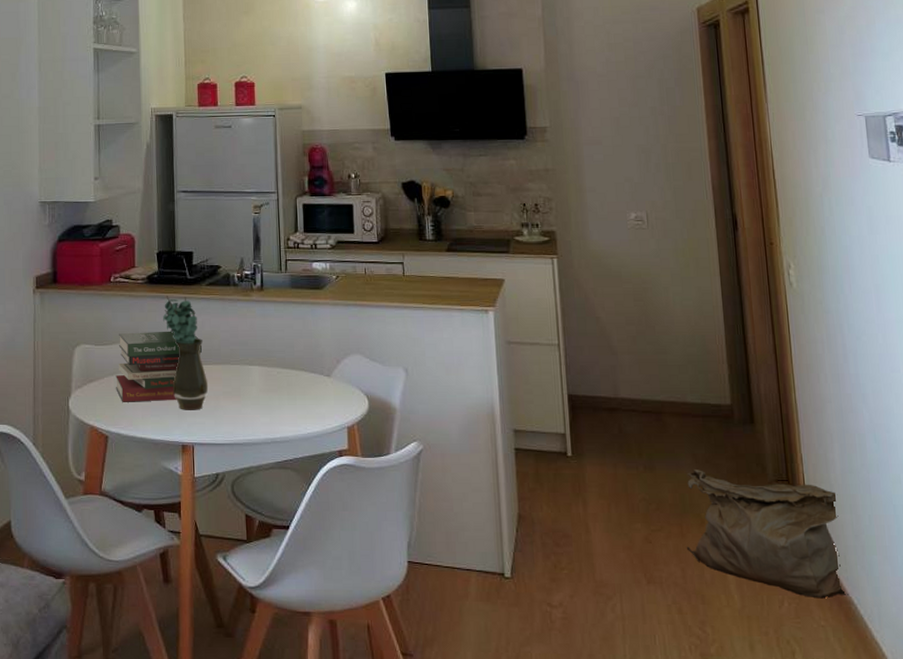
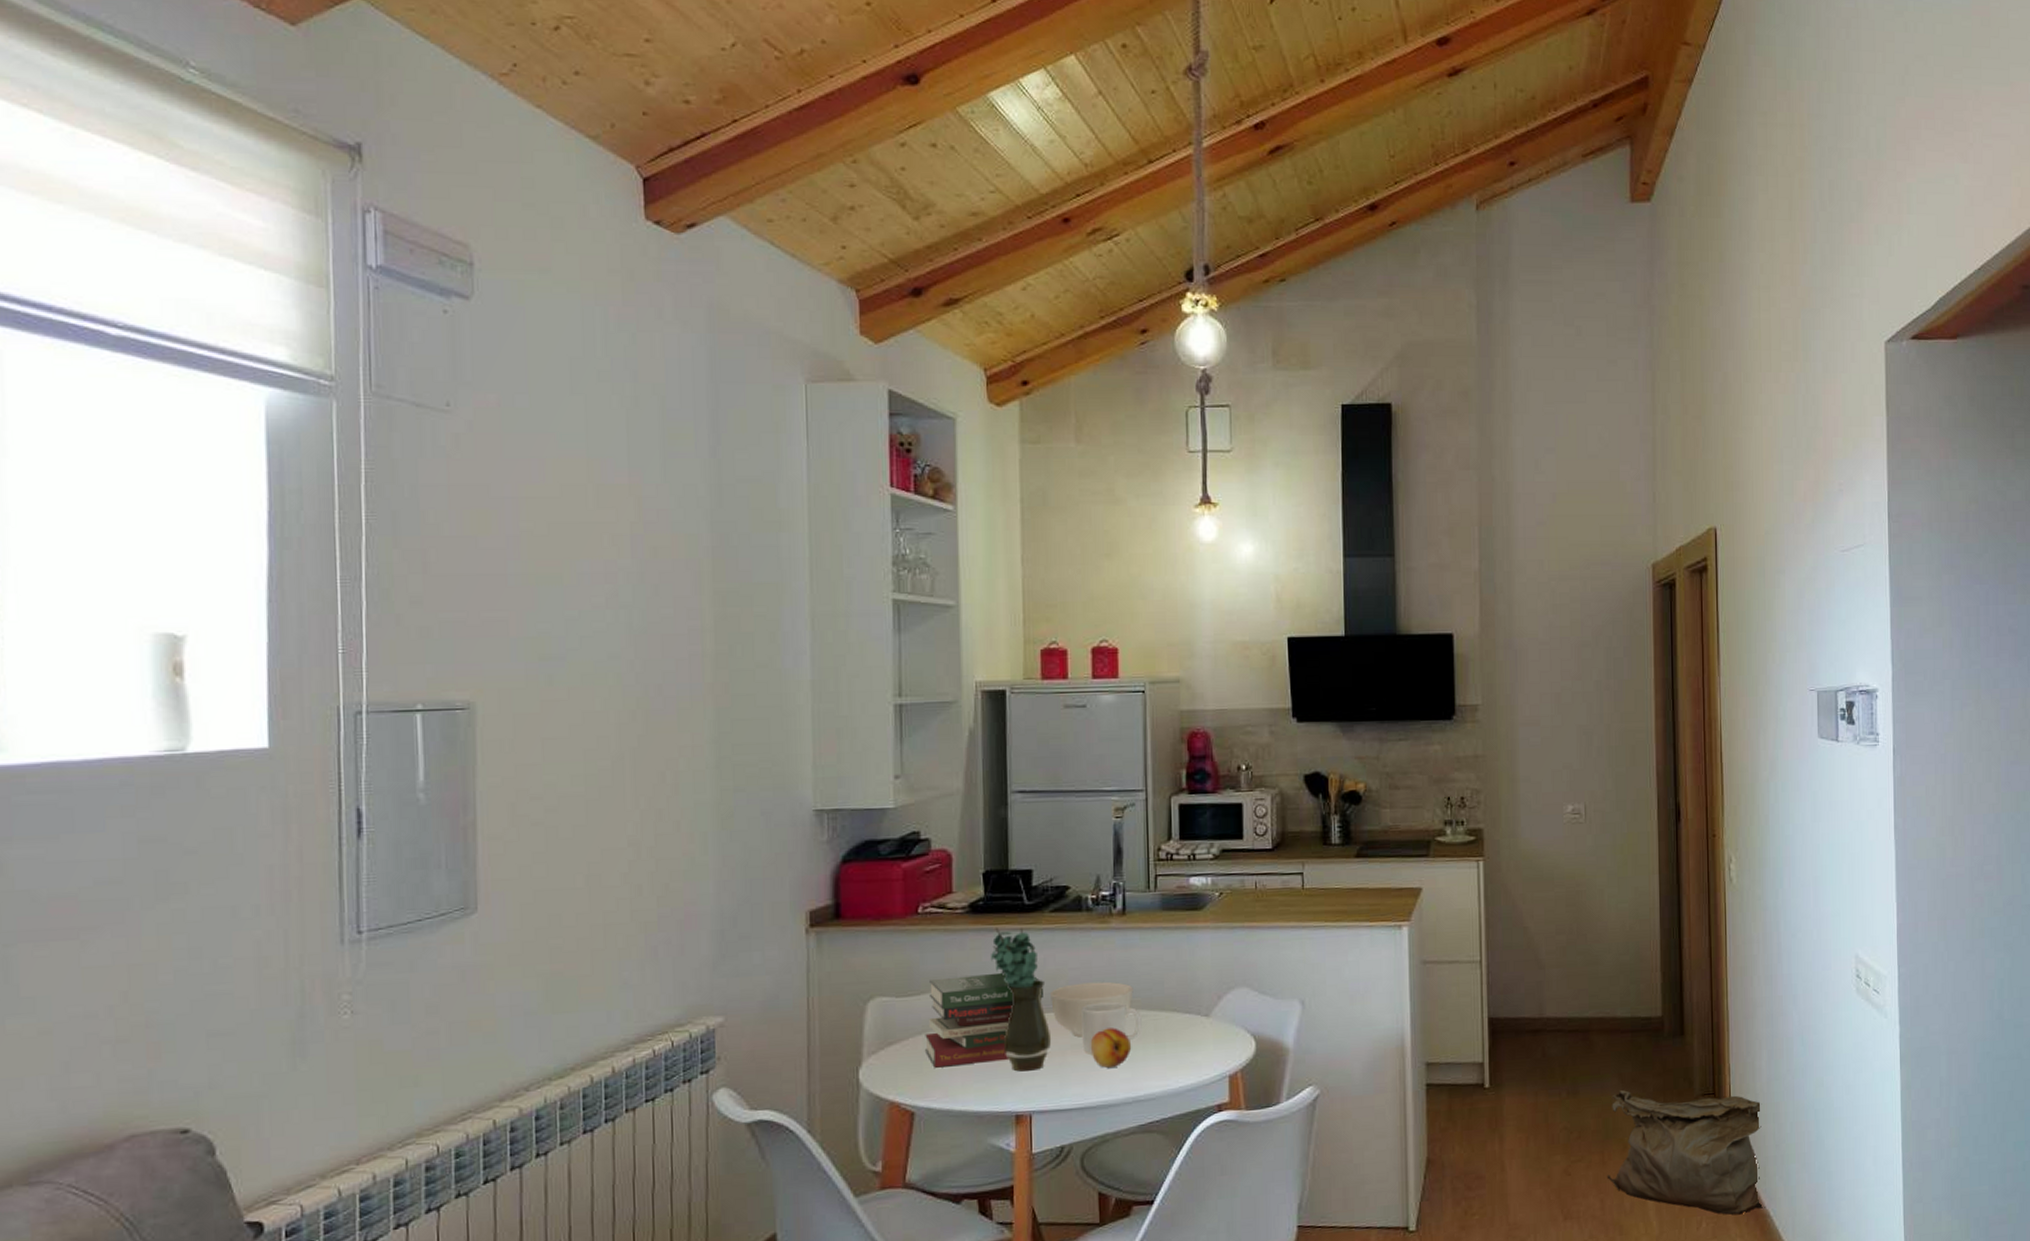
bowl: none [207,343,270,386] -> present [1051,981,1133,1038]
mug: none [230,359,277,401] -> present [1081,1001,1142,1055]
fruit: none [237,380,270,412] -> present [1090,1027,1132,1068]

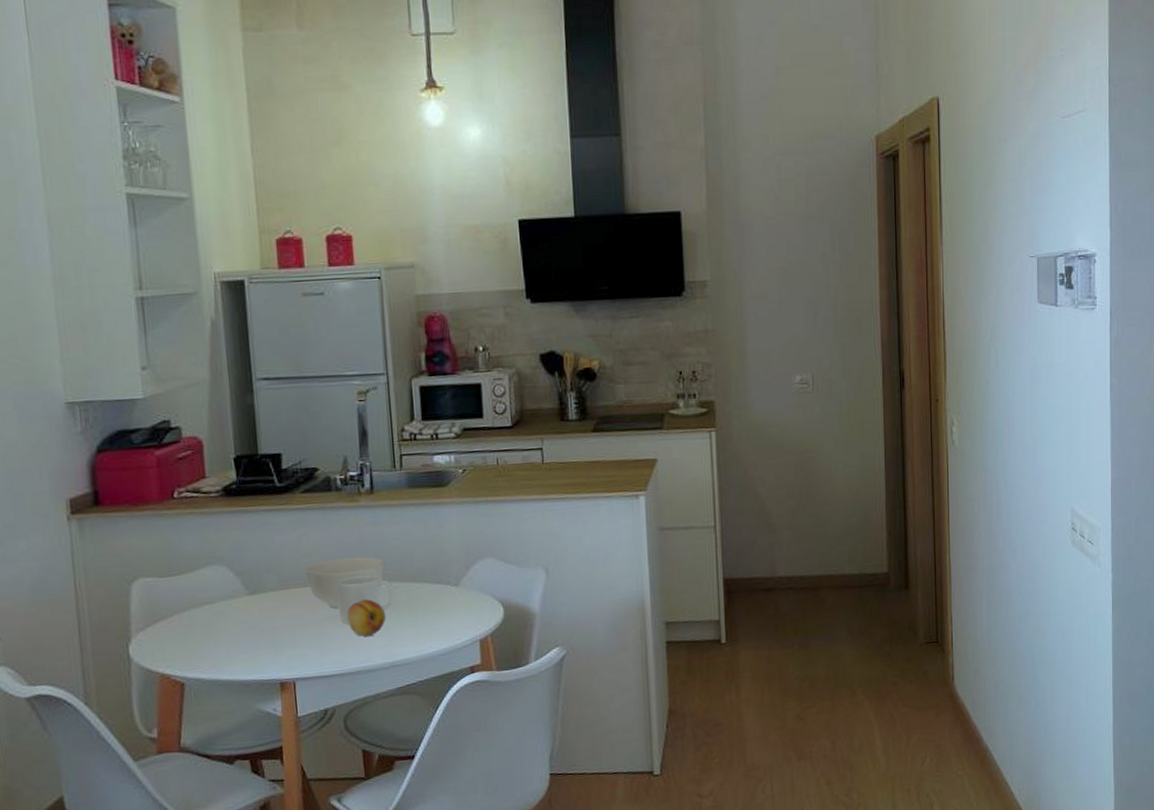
books: present [925,972,1043,1068] -> none [189,551,299,642]
vase: present [990,928,1052,1072] -> none [246,509,310,643]
bag: present [1606,1090,1765,1215] -> none [837,641,985,751]

